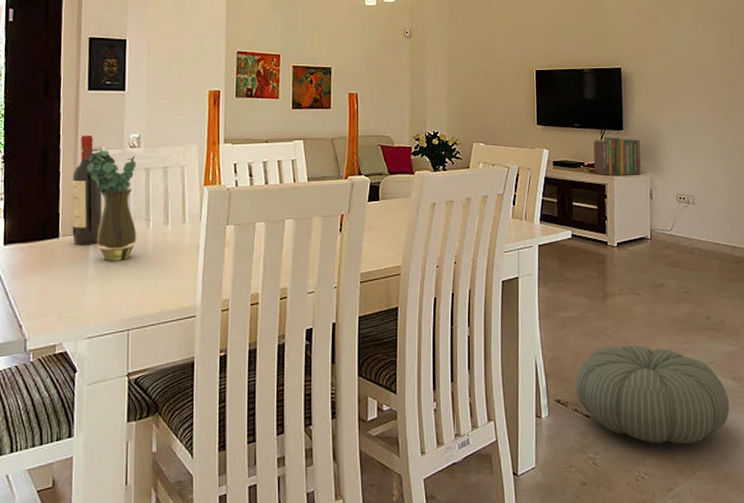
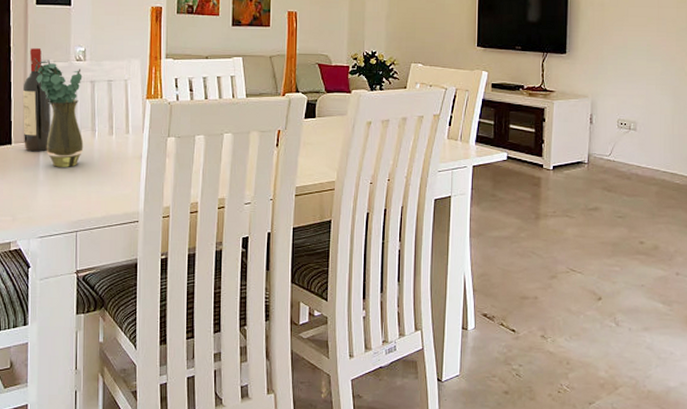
pouf: present [575,345,730,444] -> none [503,266,657,361]
books: present [593,137,641,175] -> none [533,60,584,100]

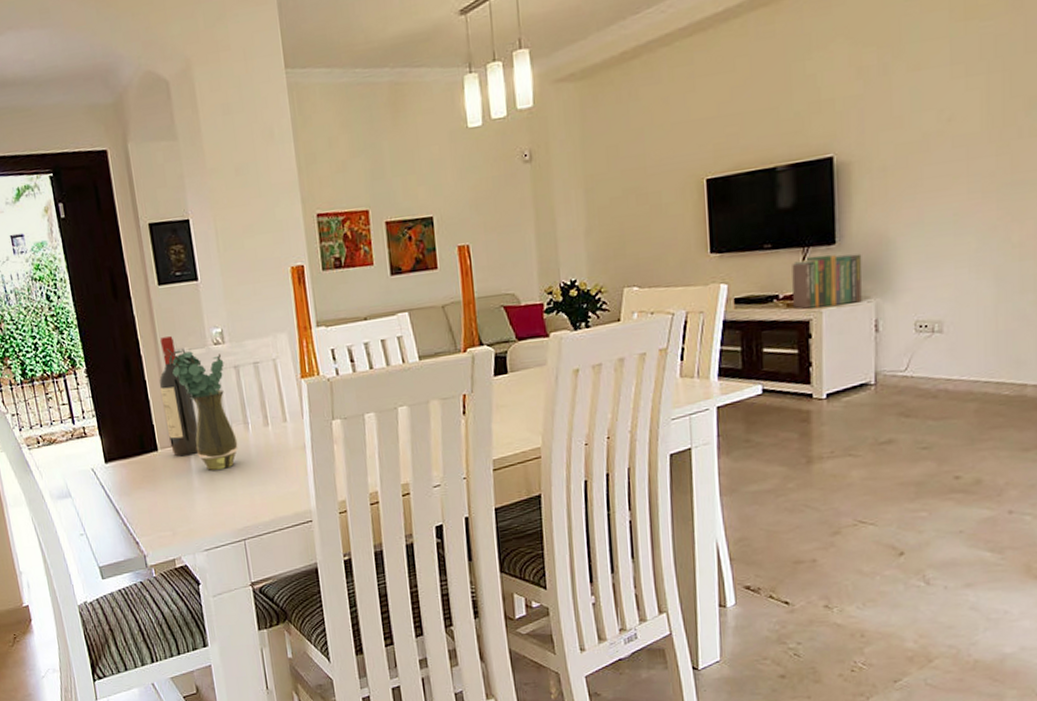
books: none [533,60,584,100] -> present [792,253,862,310]

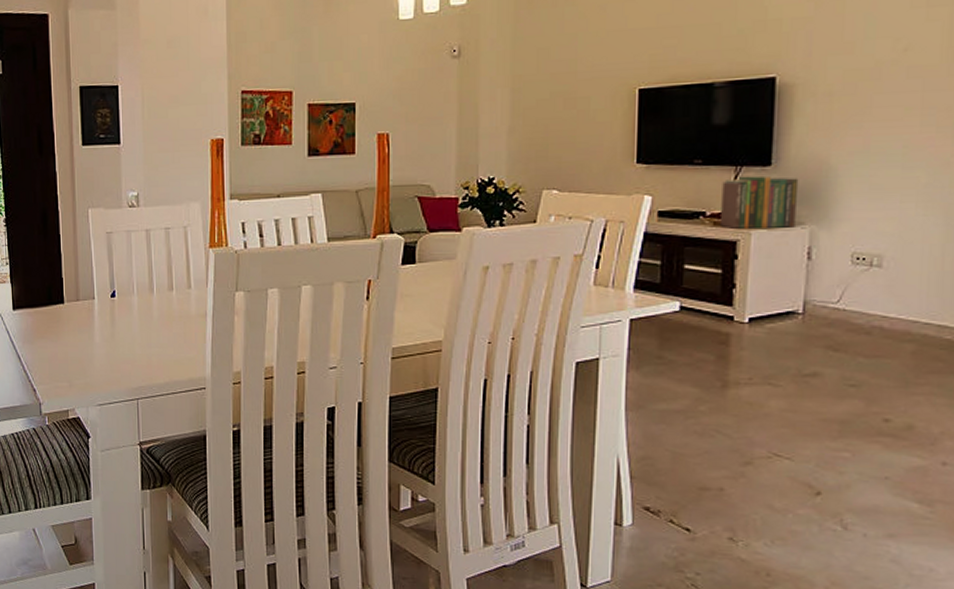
wine bottle: present [159,336,198,456] -> none [72,195,105,311]
vase: present [166,348,239,470] -> none [83,206,141,328]

